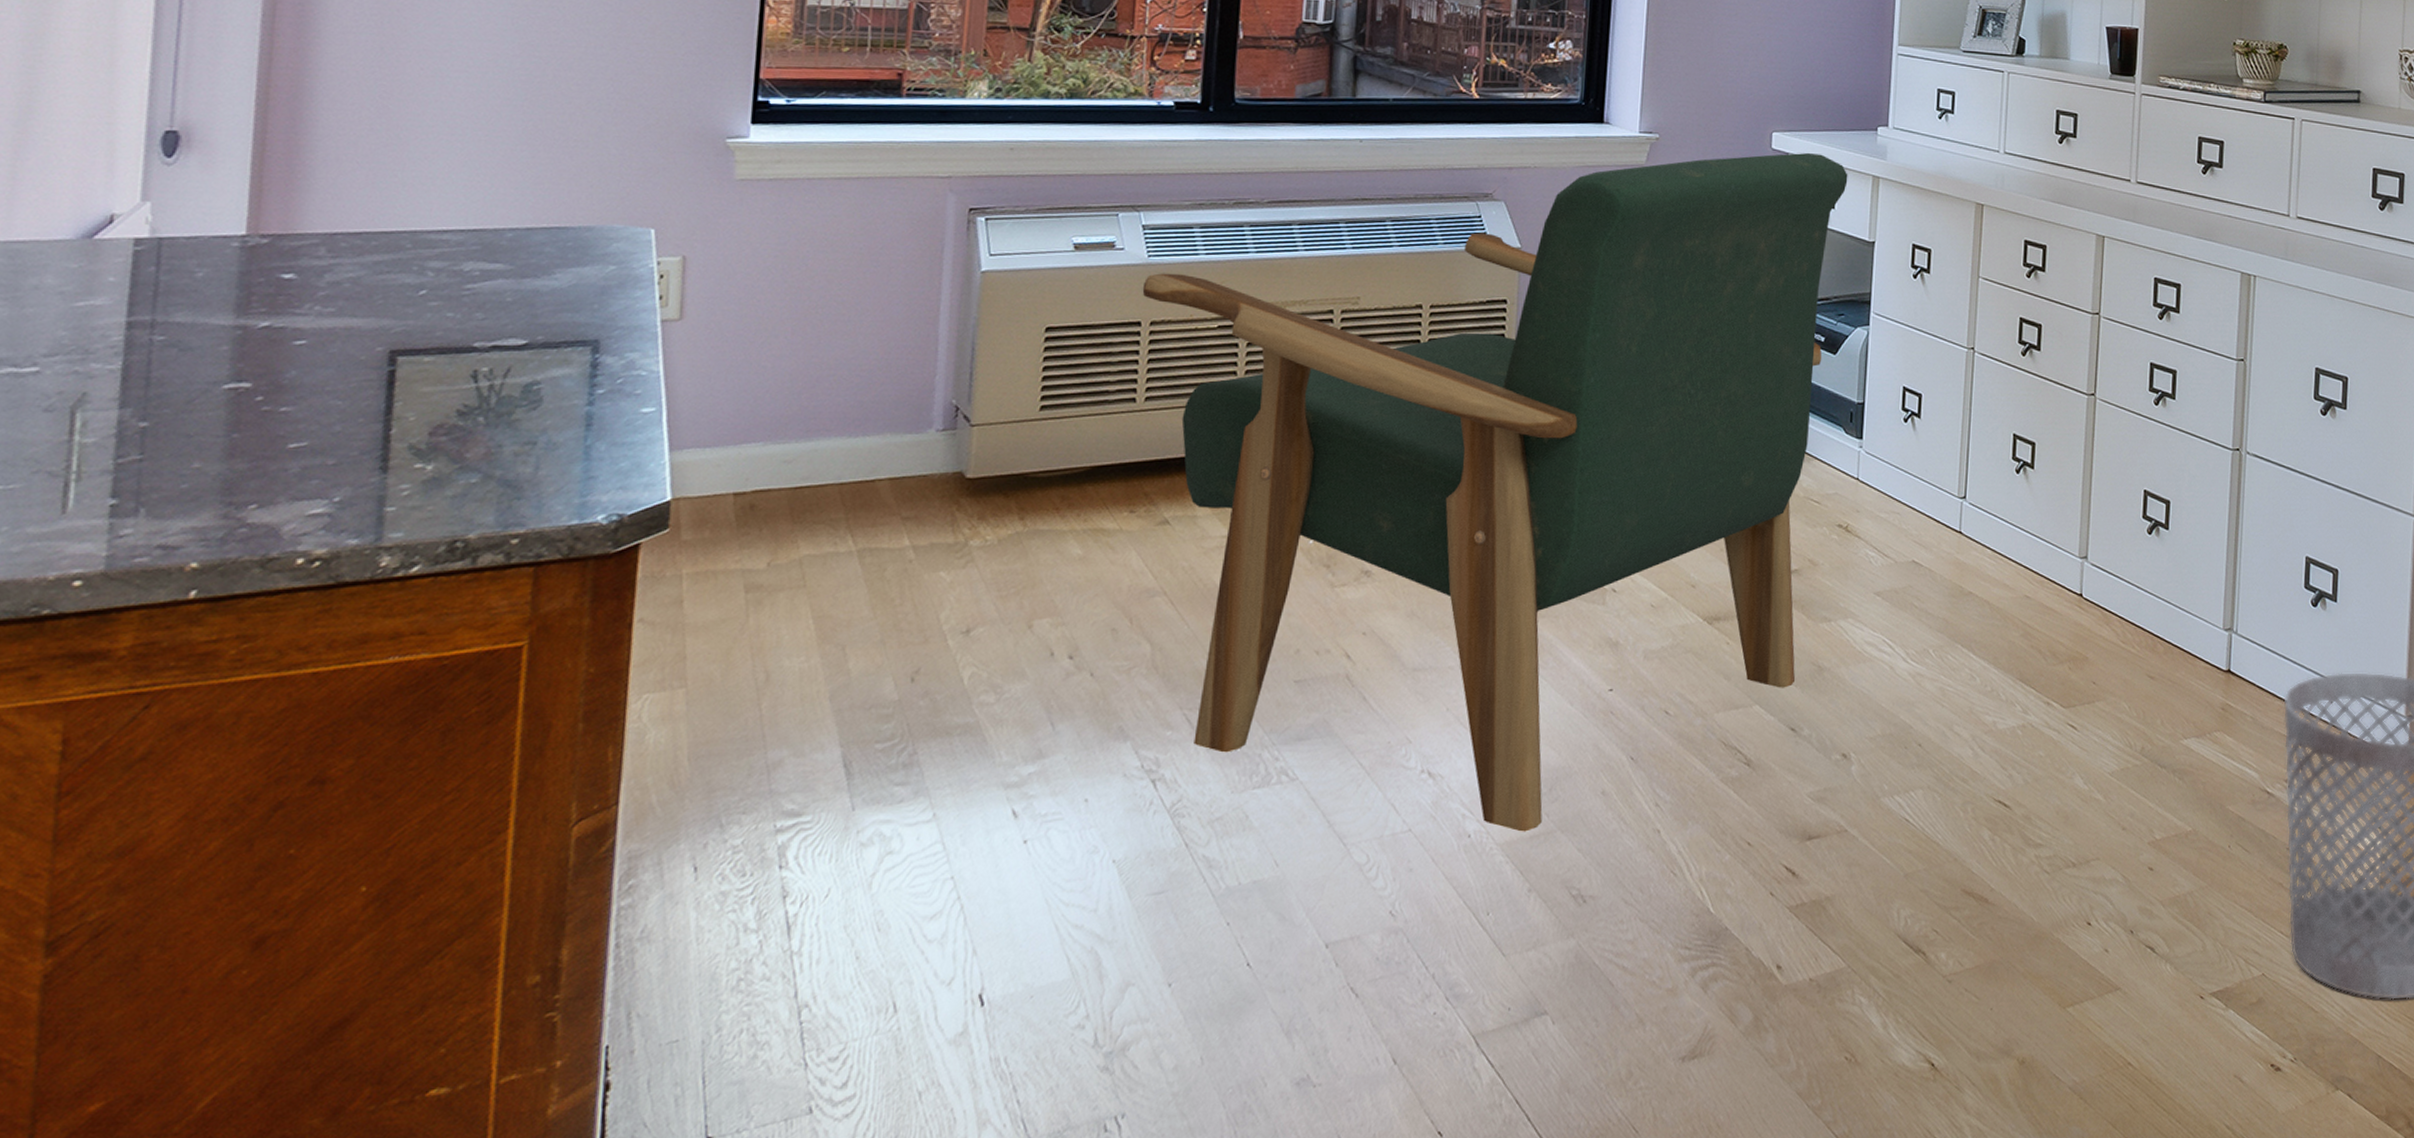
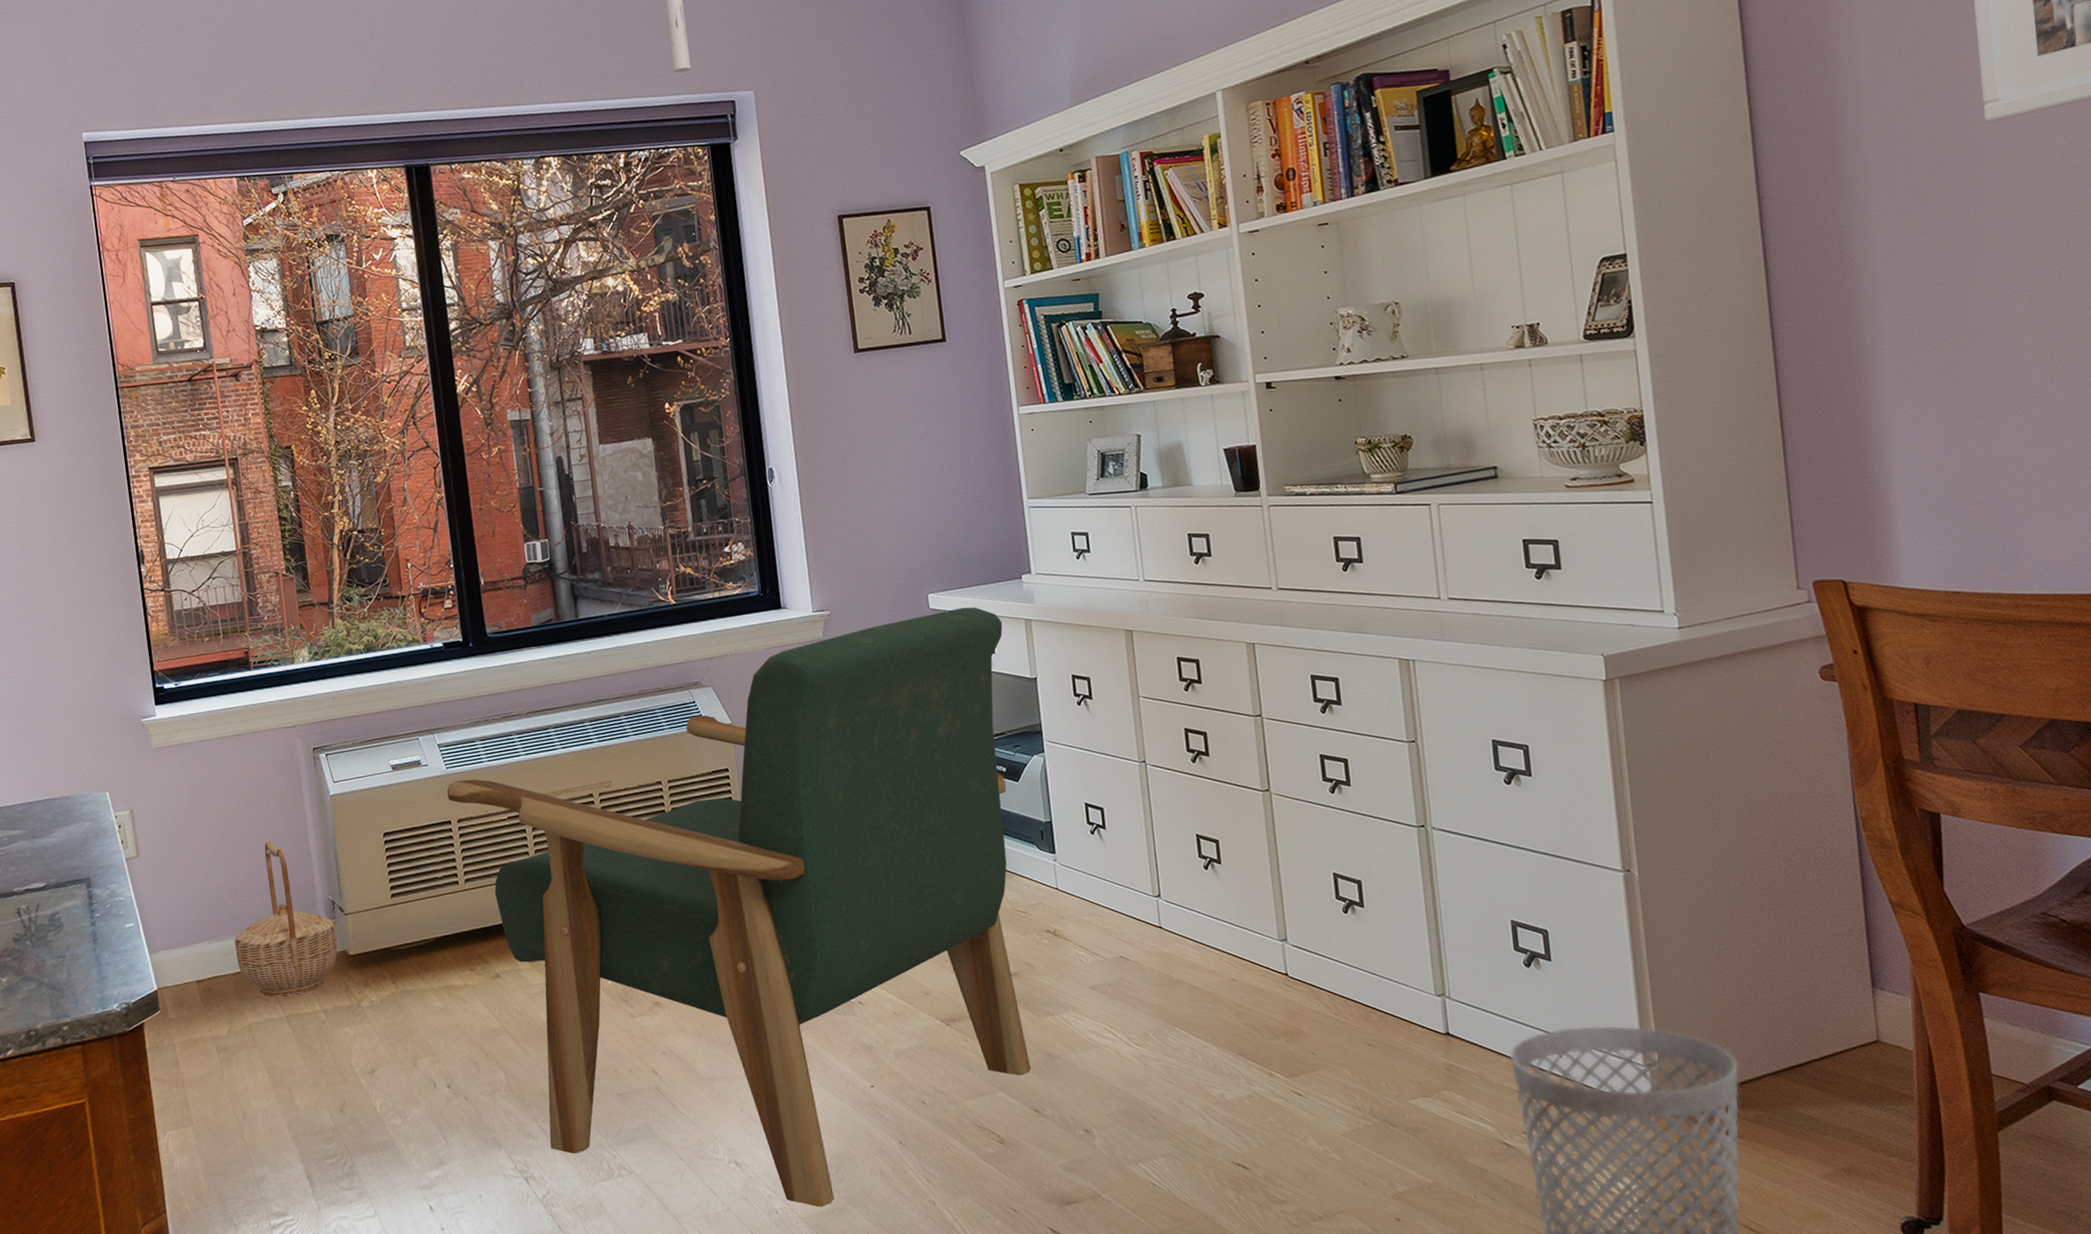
basket: none [800,319,955,523] -> present [234,840,338,997]

